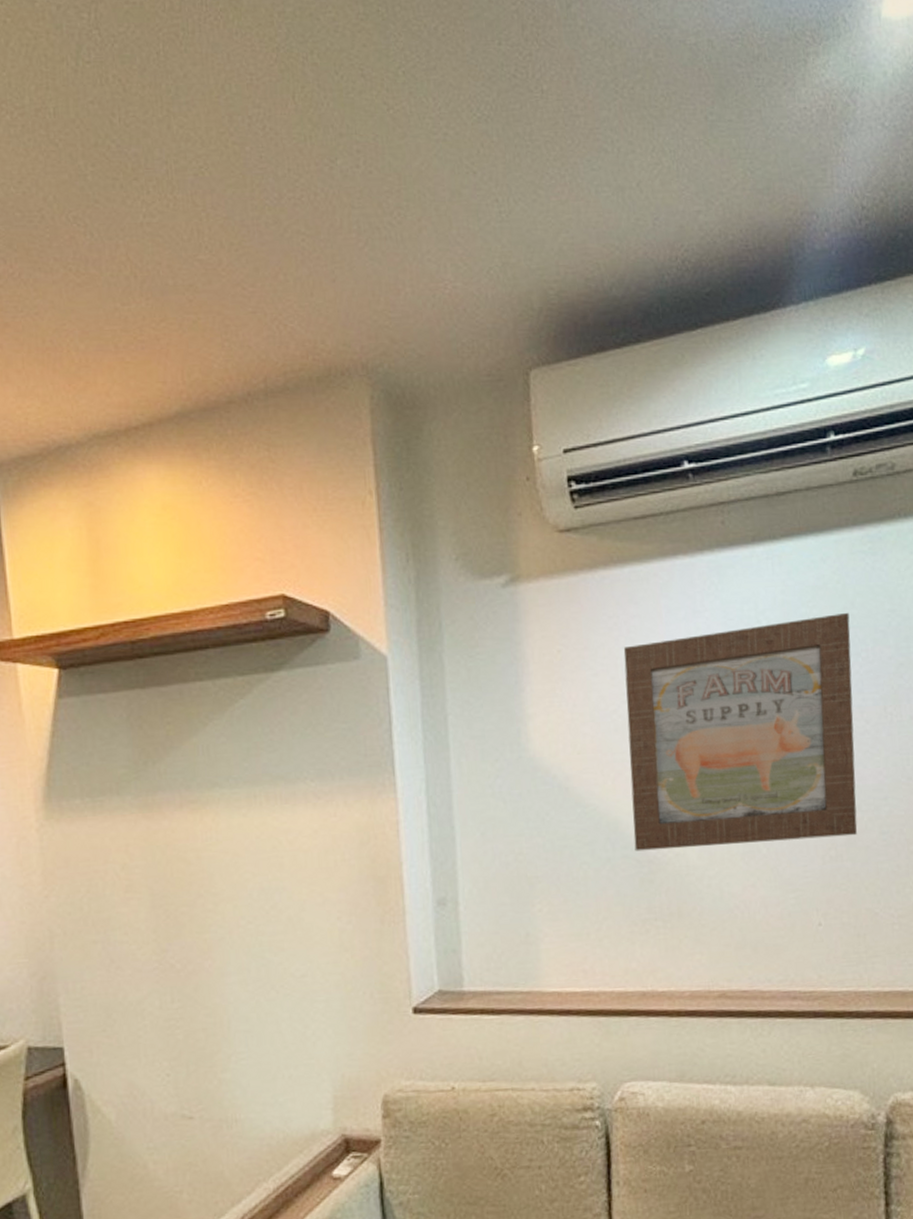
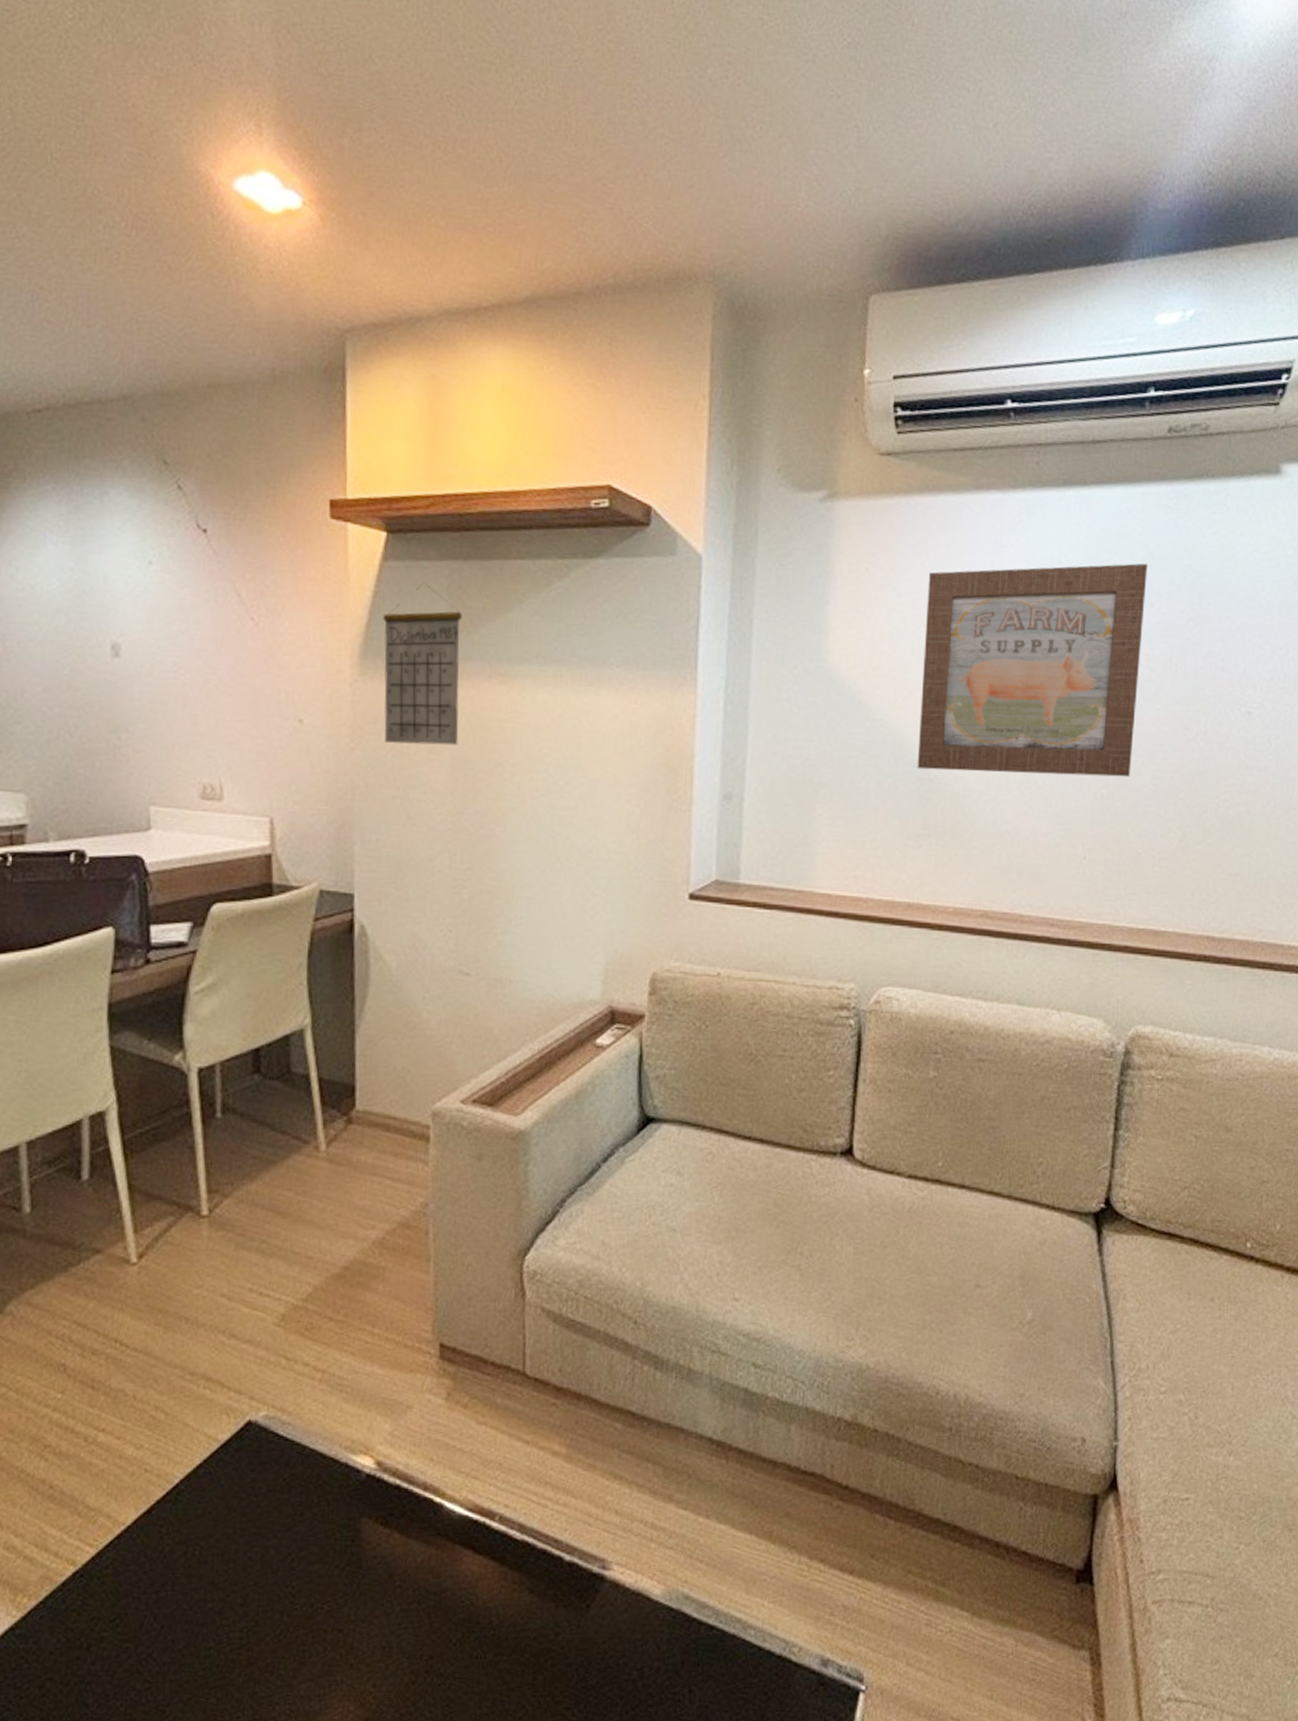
calendar: none [63,716,156,886] -> present [383,583,462,746]

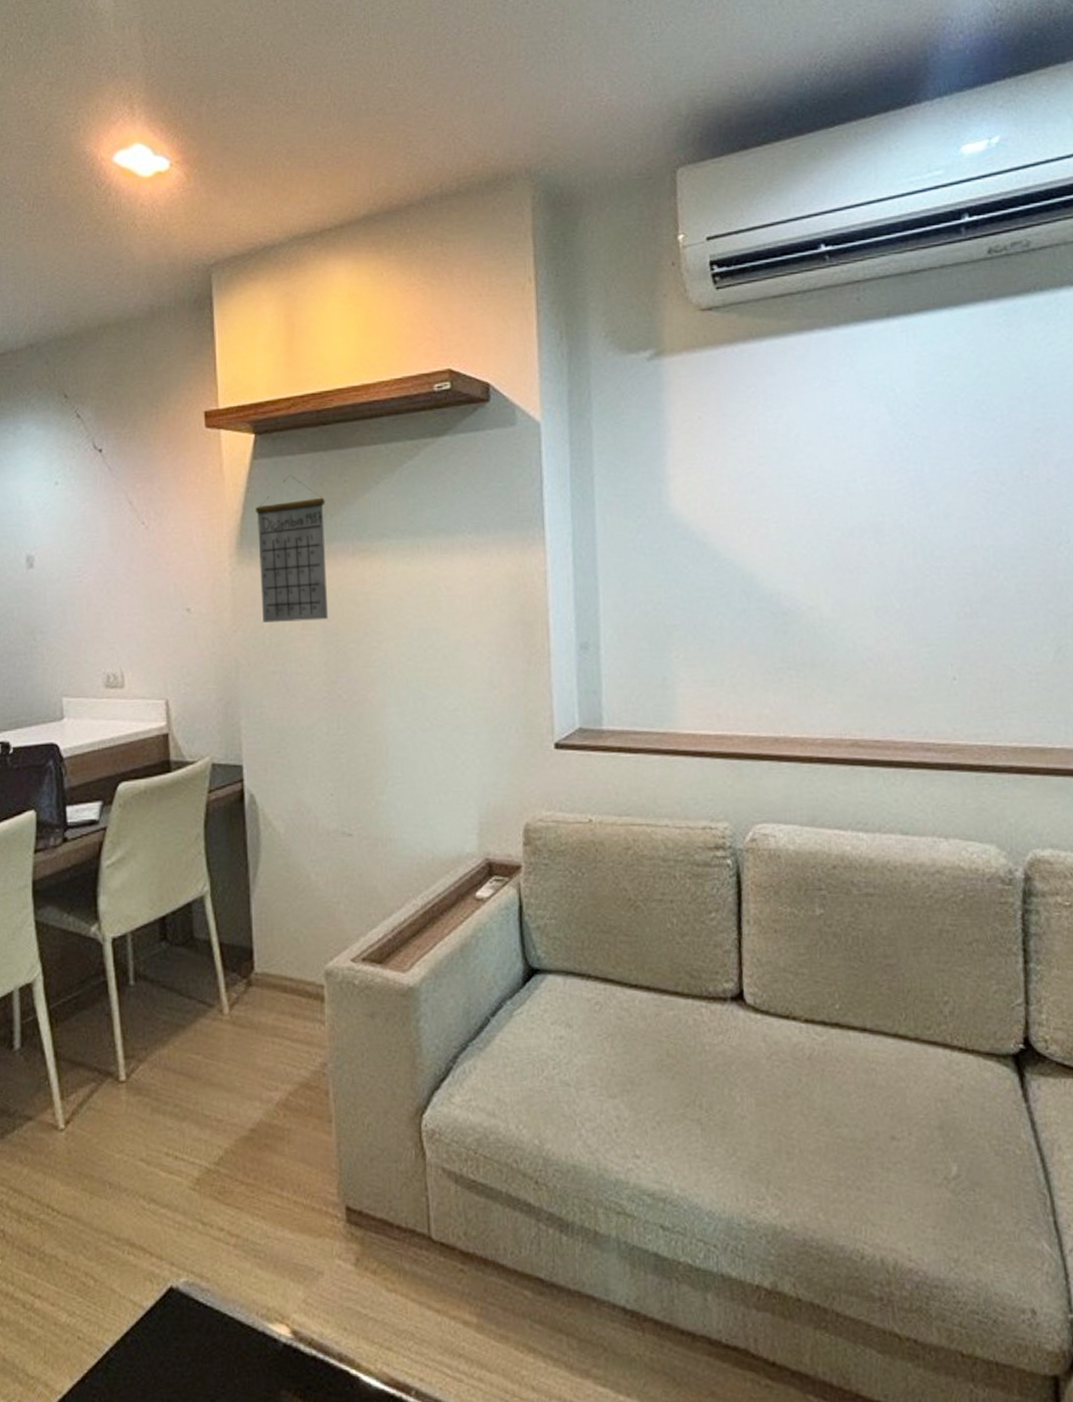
wall art: present [917,563,1148,777] -> none [760,380,993,604]

